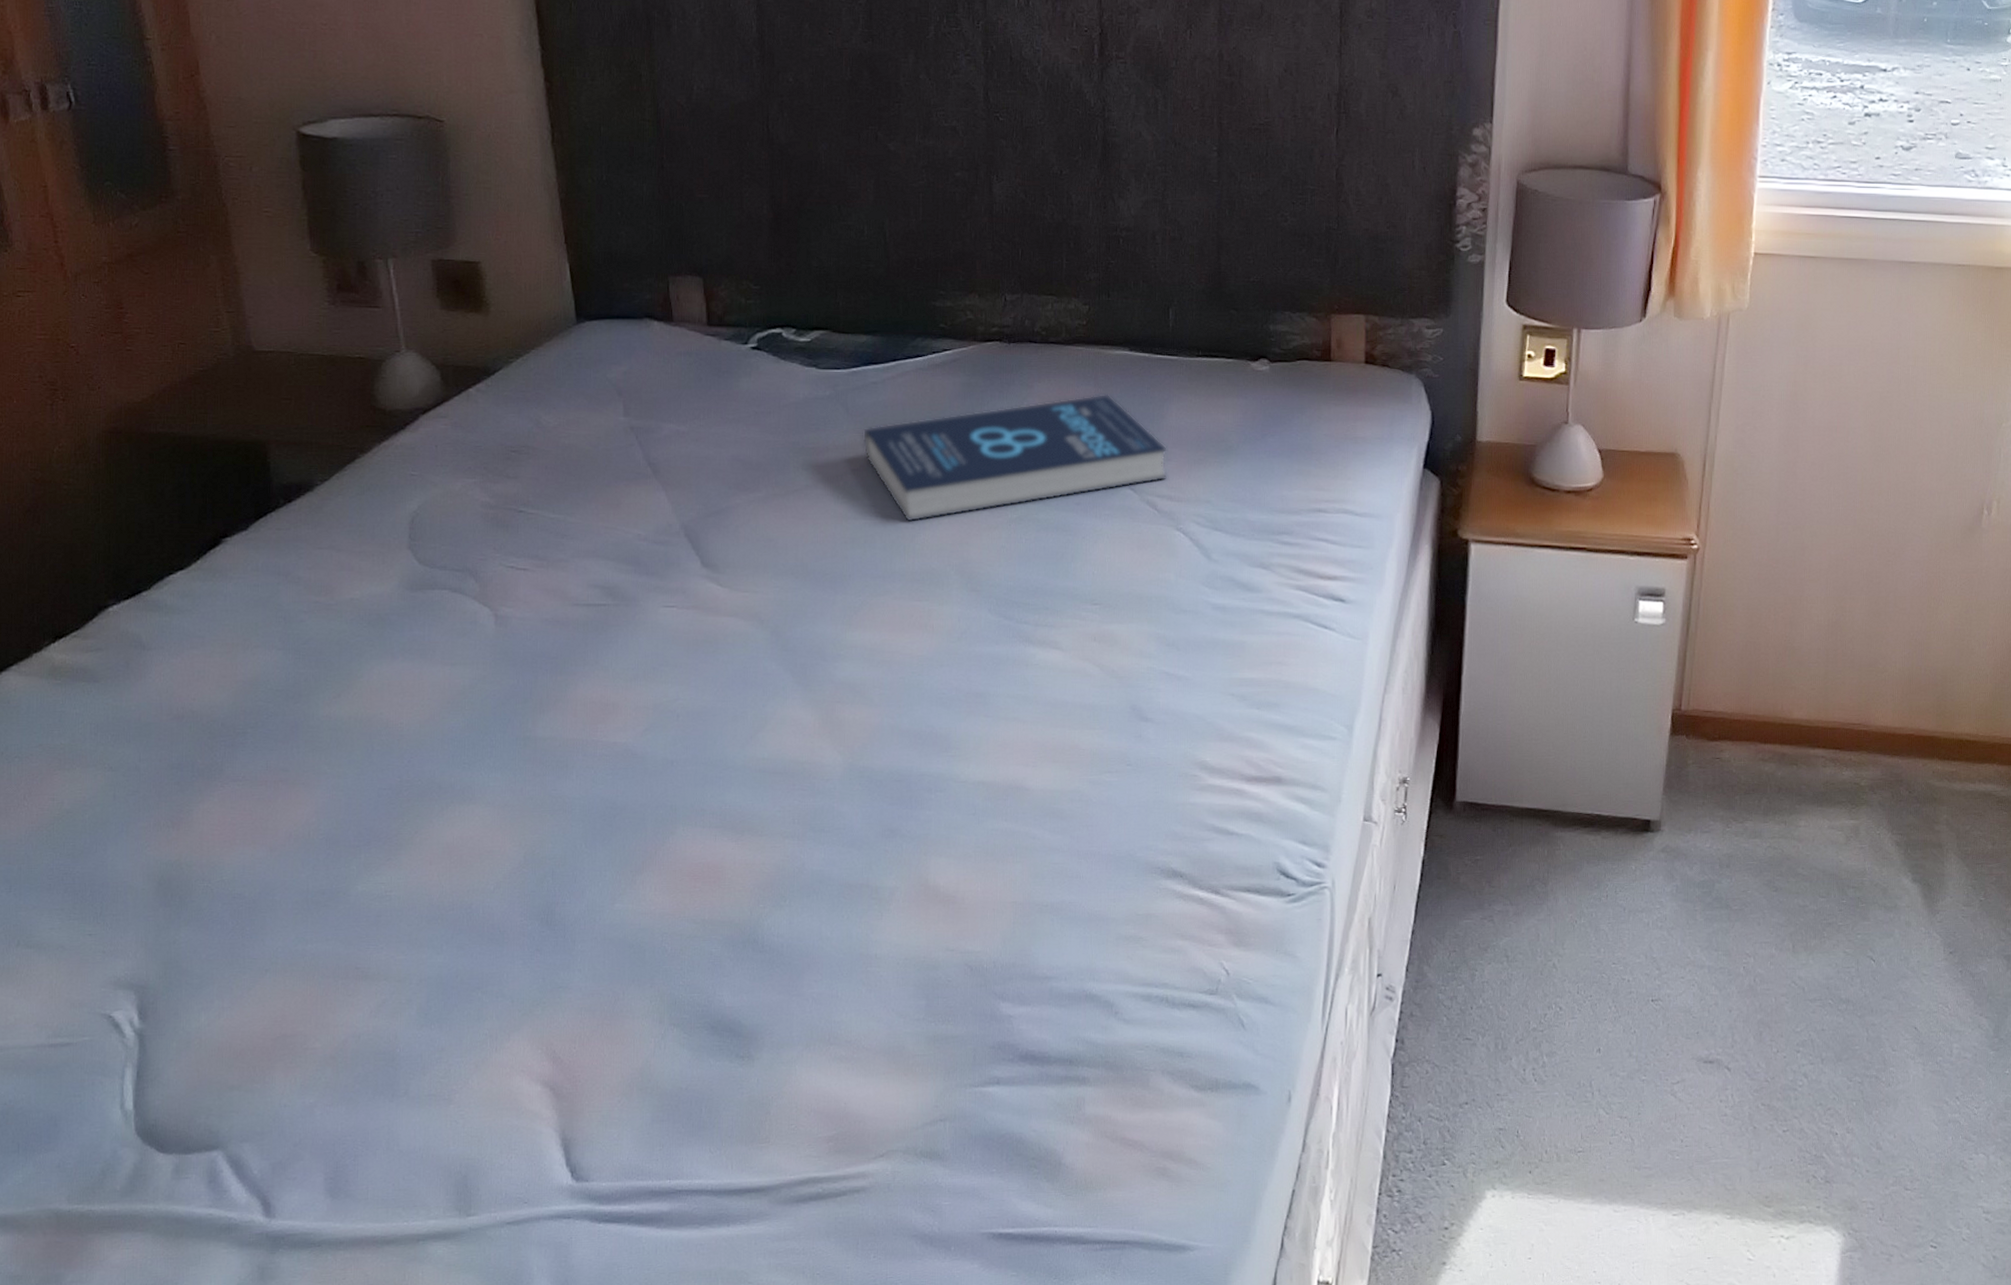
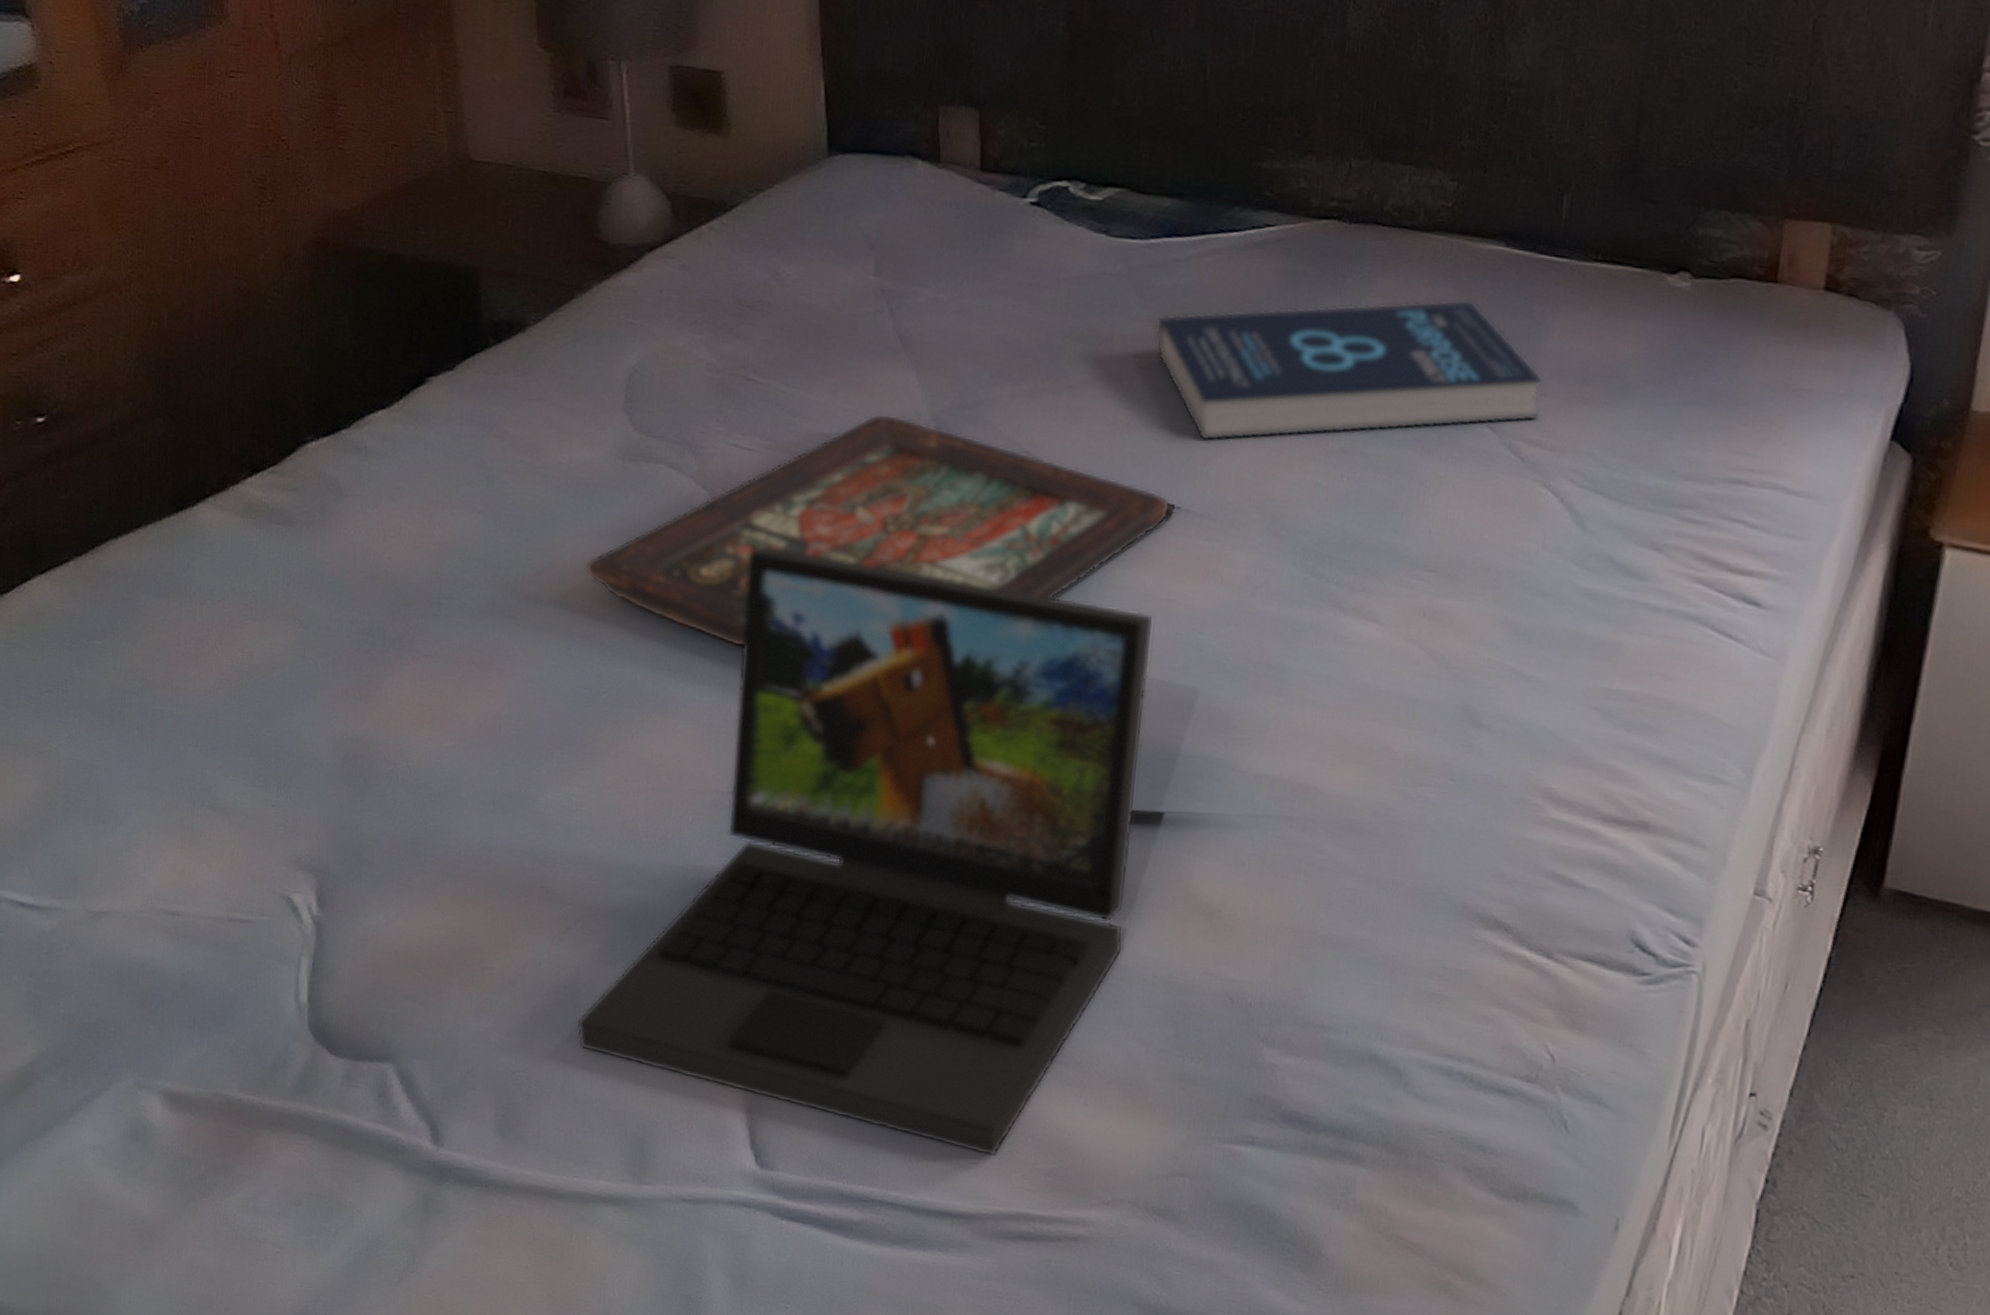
decorative tray: none [381,528,886,736] -> present [585,413,1171,648]
laptop: none [397,648,881,1134] -> present [576,545,1155,1157]

